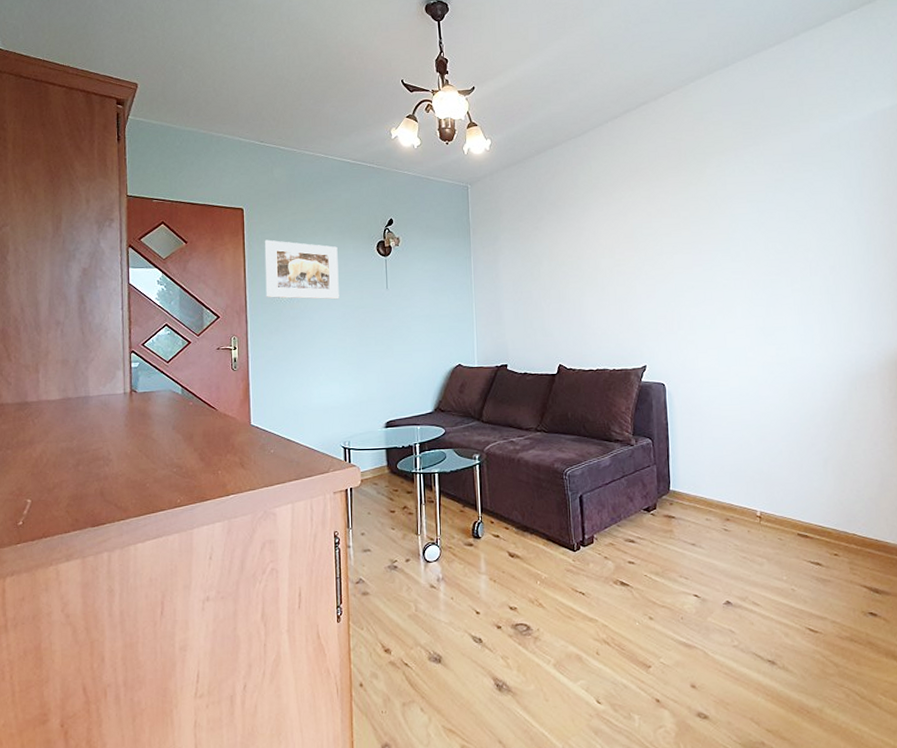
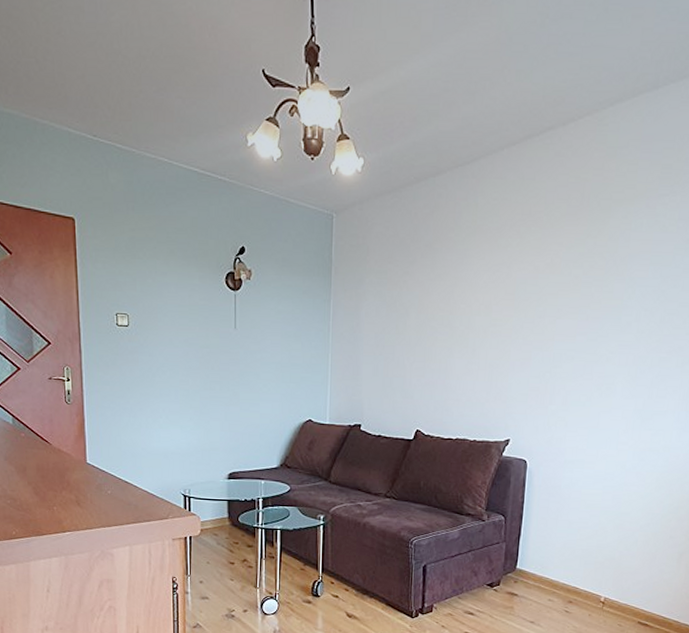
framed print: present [264,239,339,300] -> none [99,258,182,336]

